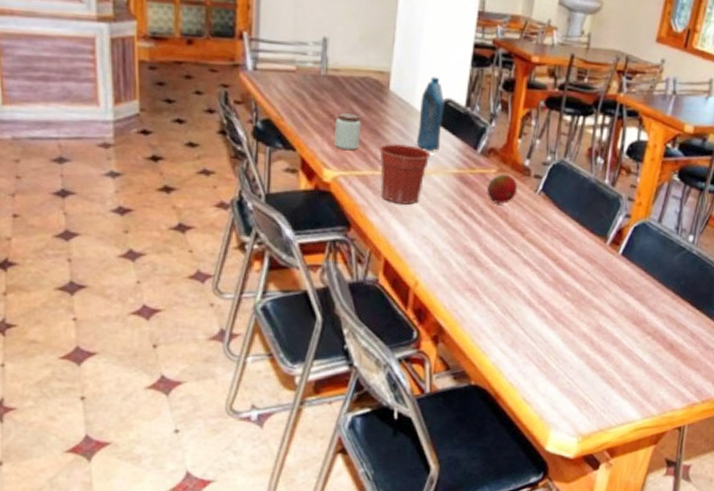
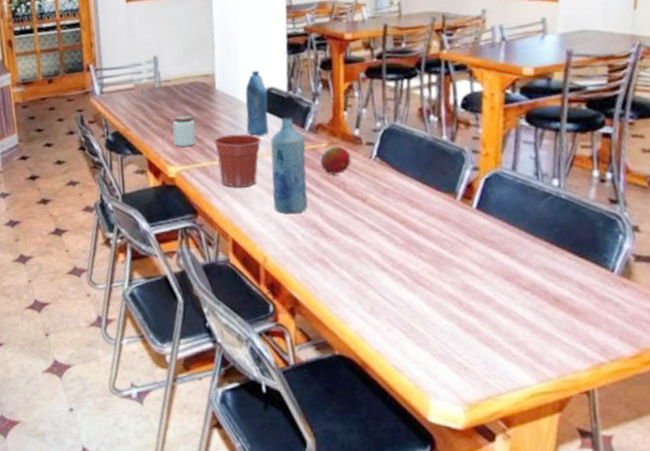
bottle: none [433,135,476,240] -> present [270,117,308,215]

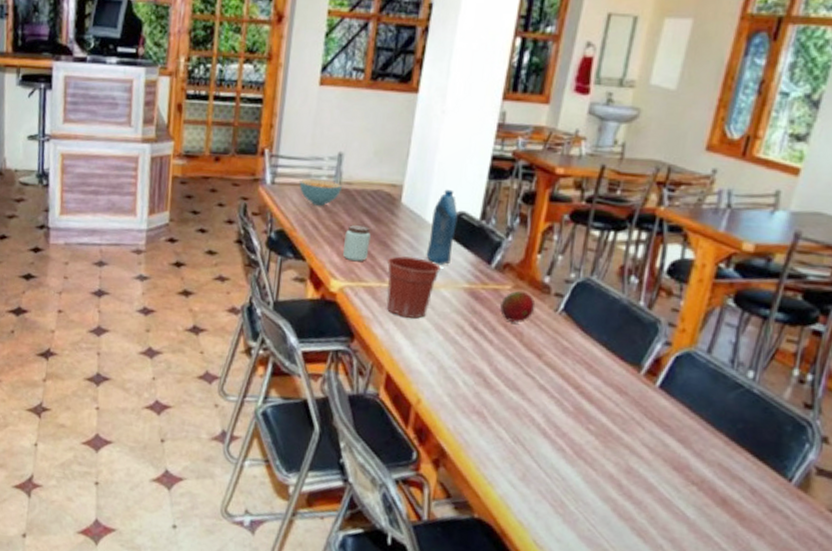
cereal bowl: none [124,82,162,105] -> present [299,179,342,206]
bottle: present [270,117,308,215] -> none [440,248,489,358]

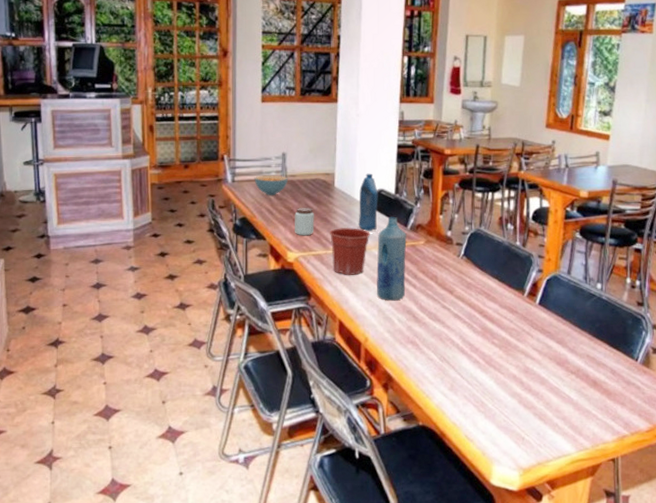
bottle: none [440,248,489,358] -> present [377,216,407,301]
fruit: present [499,290,536,323] -> none [417,244,443,269]

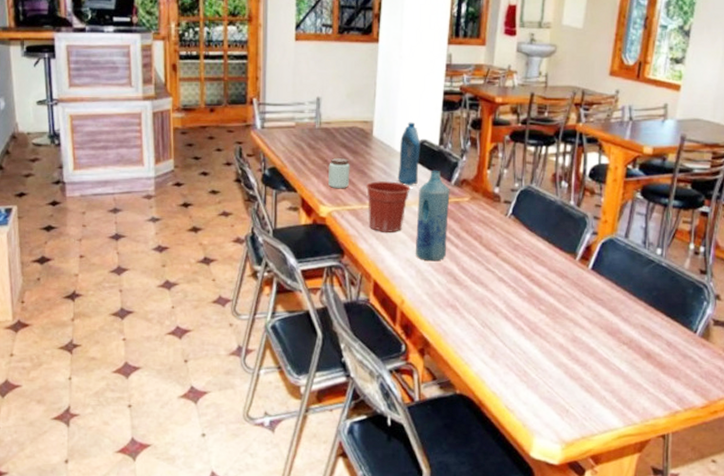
cereal bowl: present [254,175,288,195] -> none [285,121,322,144]

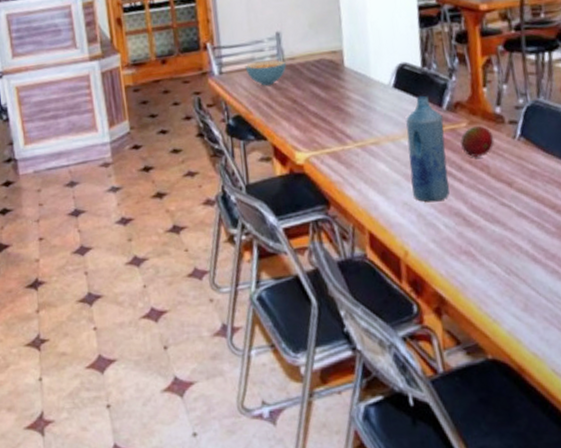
cereal bowl: none [285,121,322,144] -> present [245,60,286,86]
peanut butter: present [328,158,350,189] -> none [299,95,325,131]
flower pot: present [366,181,411,232] -> none [344,114,396,175]
bottle: present [397,122,421,185] -> none [376,45,404,117]
fruit: none [461,201,490,229] -> present [460,125,494,158]

